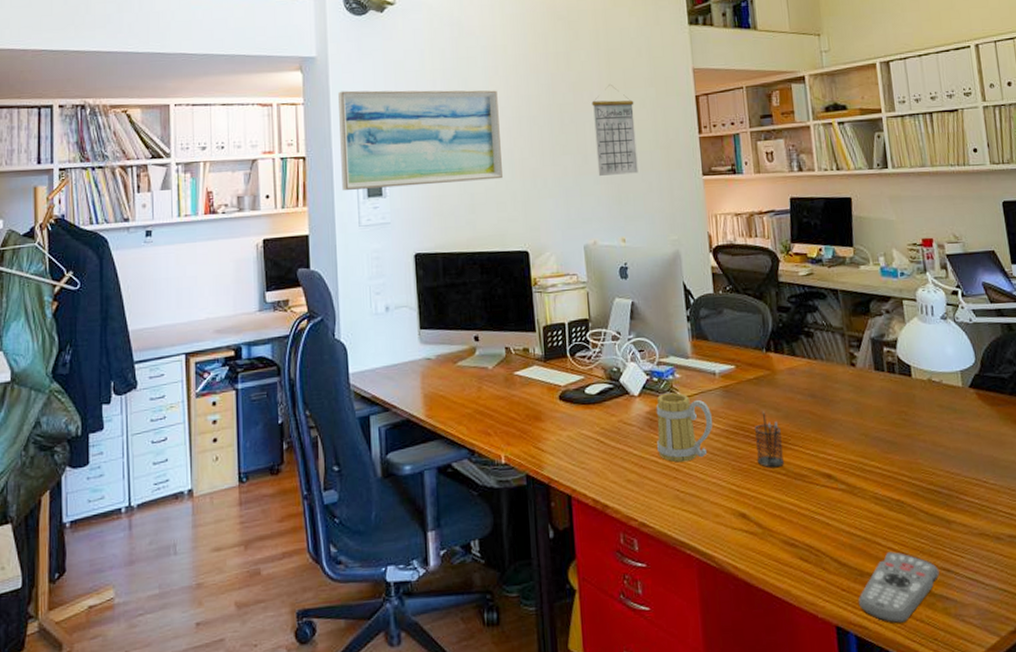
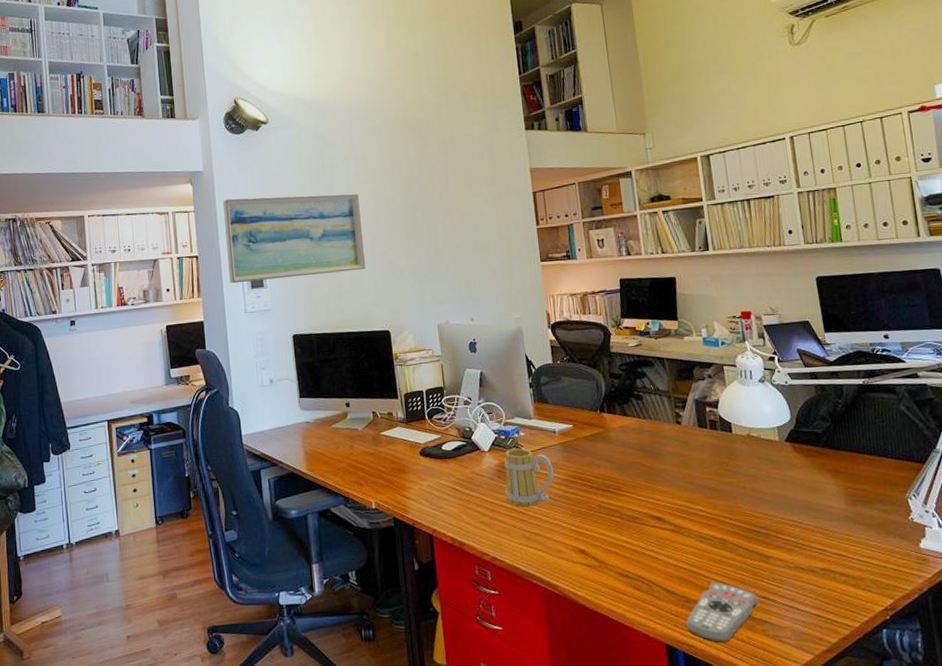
calendar: present [591,85,639,176] -> none [441,185,484,265]
pencil holder: present [754,410,784,468] -> none [590,462,617,512]

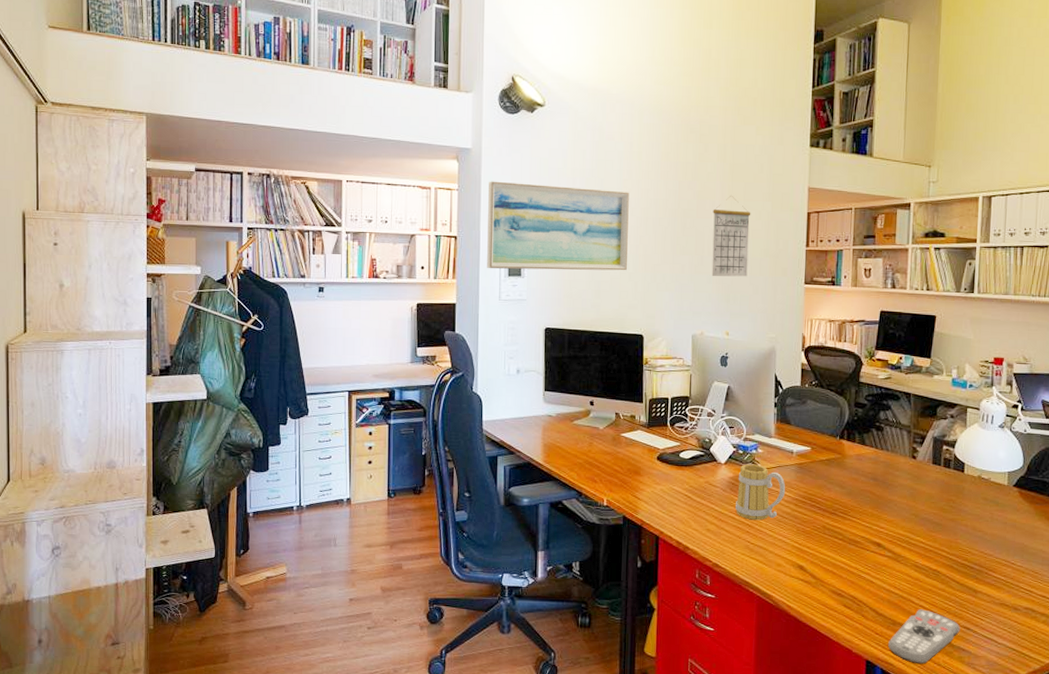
calendar: none [441,185,484,265] -> present [711,196,751,277]

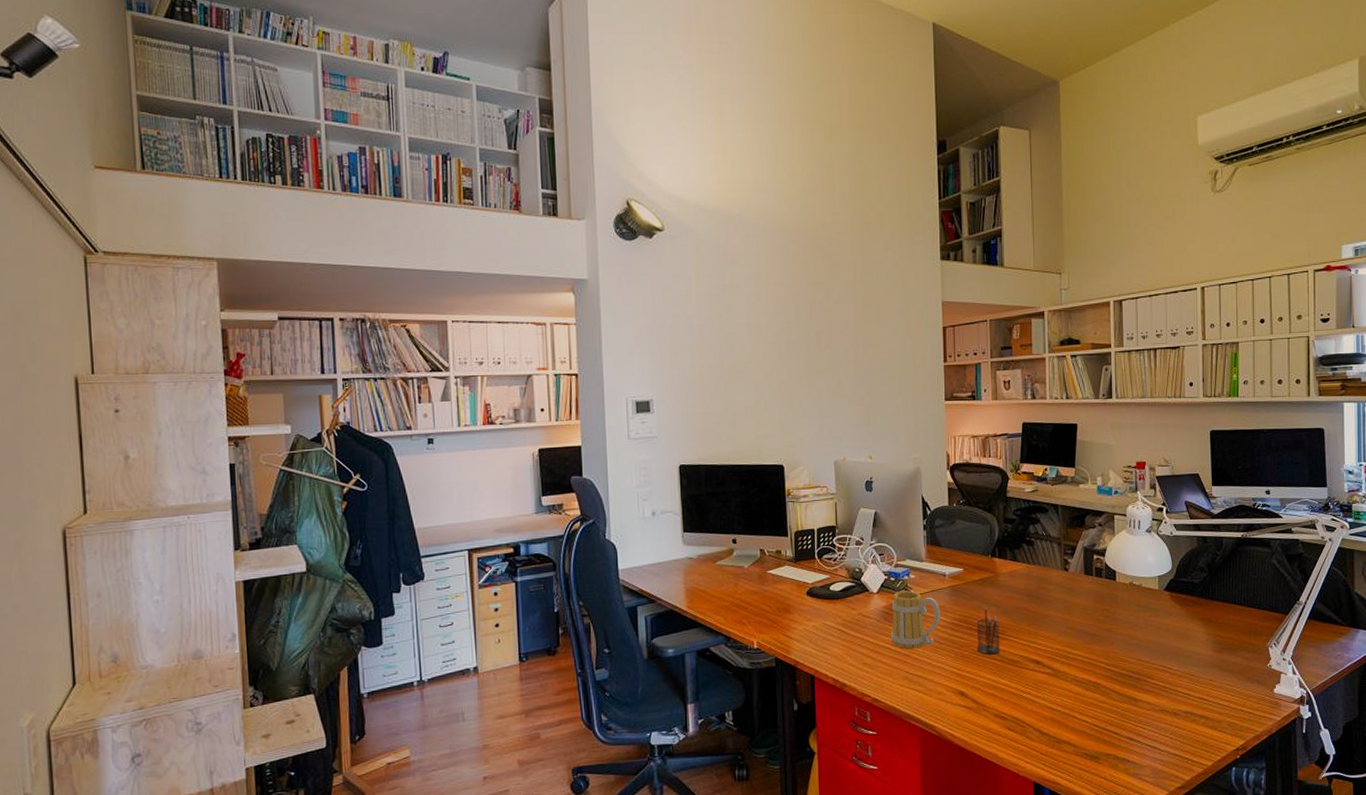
wall art: present [487,181,629,271] -> none [609,312,762,407]
calendar: present [711,196,751,277] -> none [847,314,887,398]
pencil holder: none [820,486,843,533] -> present [976,606,1000,655]
remote control: present [888,609,961,665] -> none [1055,724,1124,781]

